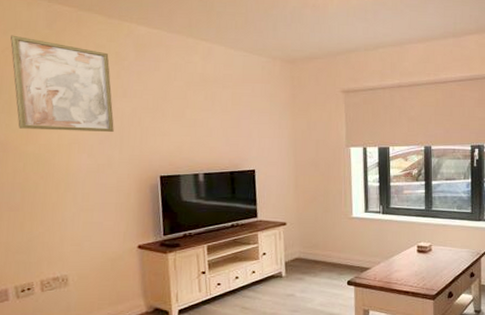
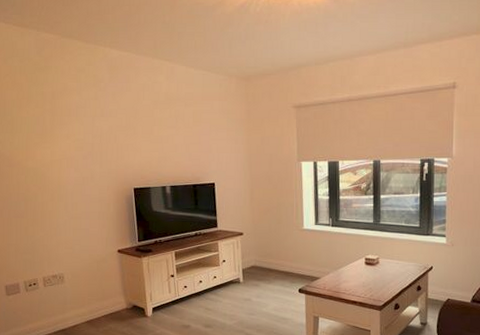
wall art: present [10,35,114,132] -> none [10,62,95,148]

